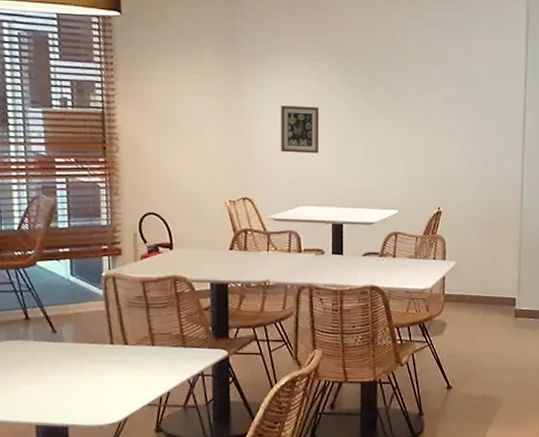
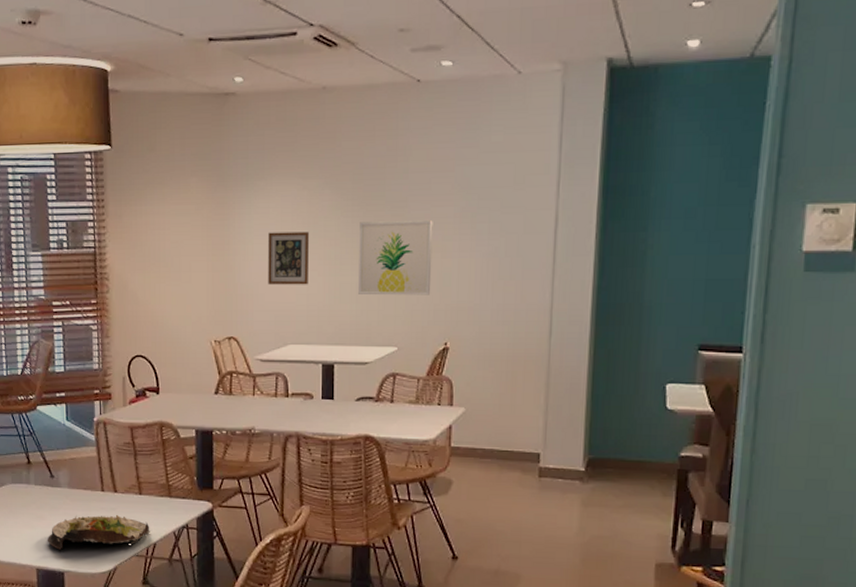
salad plate: none [49,366,164,405] -> present [48,514,150,550]
wall art: none [364,102,427,167] -> present [358,220,433,296]

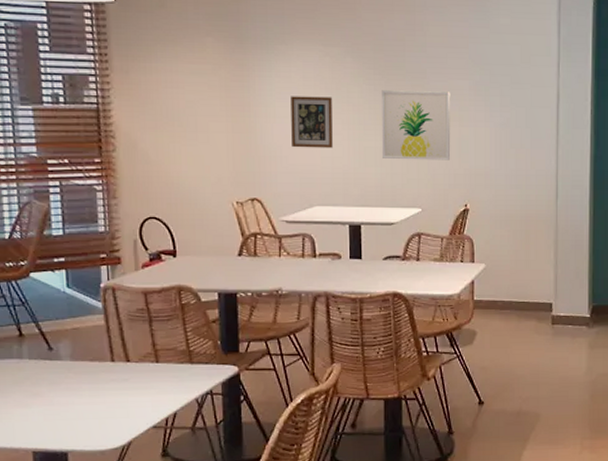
salad plate: present [48,514,150,550] -> none [46,385,169,429]

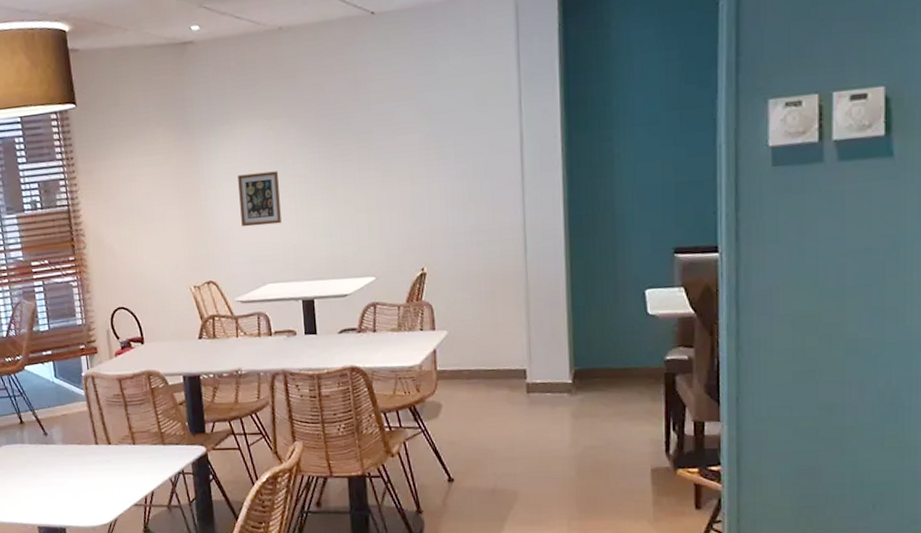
wall art: present [382,90,451,161] -> none [327,149,403,228]

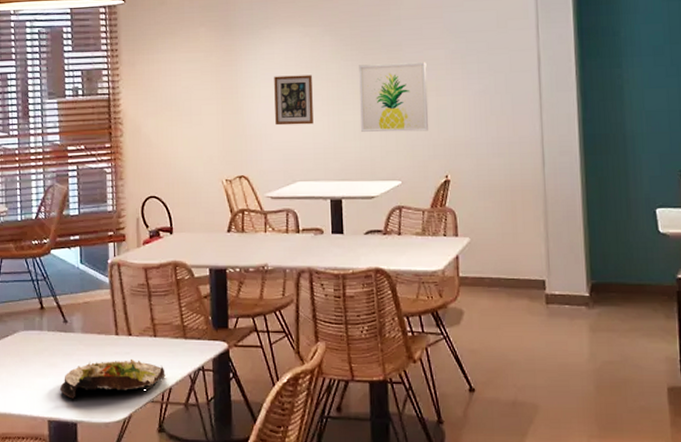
salad plate: none [46,466,147,506] -> present [60,358,165,399]
wall art: none [327,149,403,228] -> present [359,62,429,133]

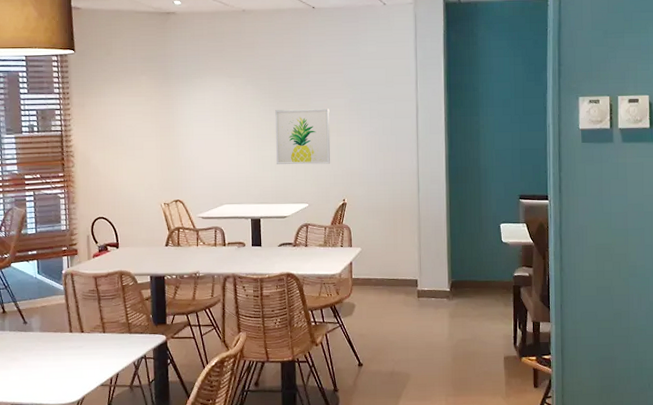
salad plate: present [60,358,165,399] -> none [21,351,113,386]
picture frame: present [274,75,313,126] -> none [205,117,238,159]

